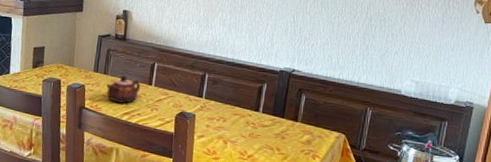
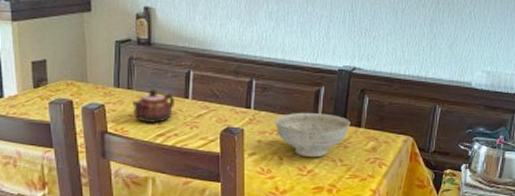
decorative bowl: none [222,104,288,145] -> present [275,112,351,158]

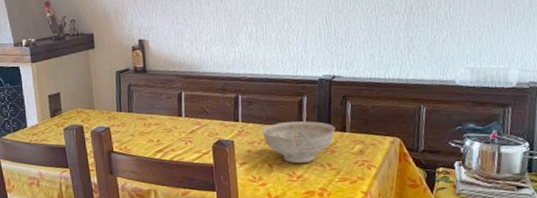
teapot: present [131,89,174,123] -> none [132,110,170,141]

